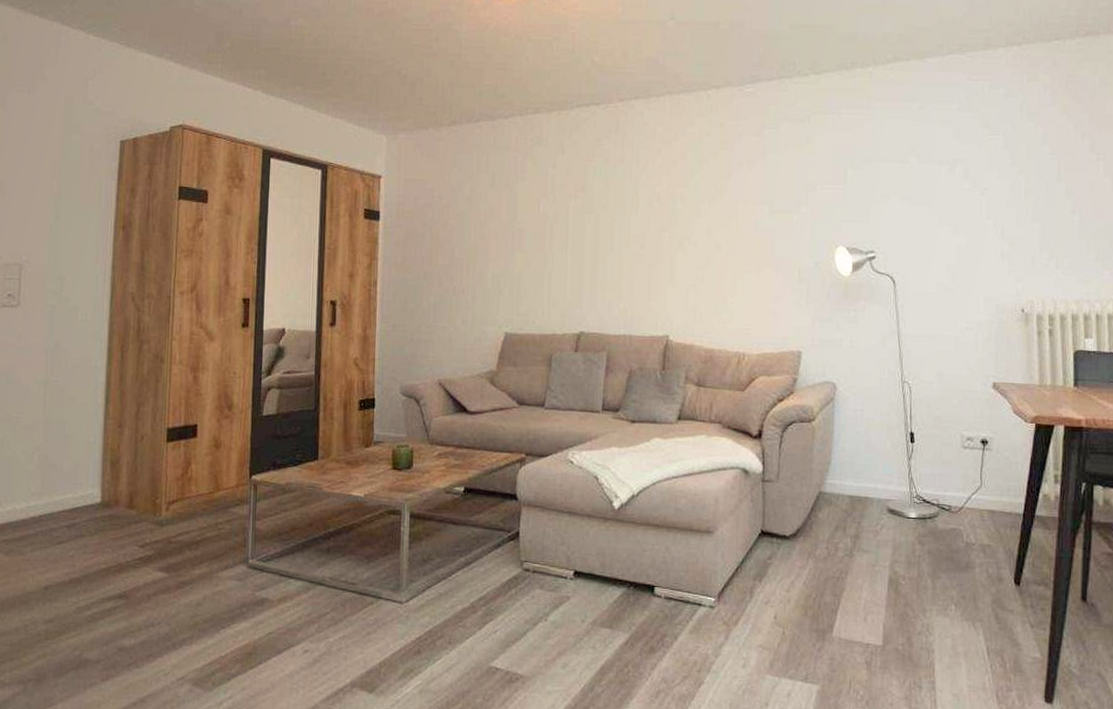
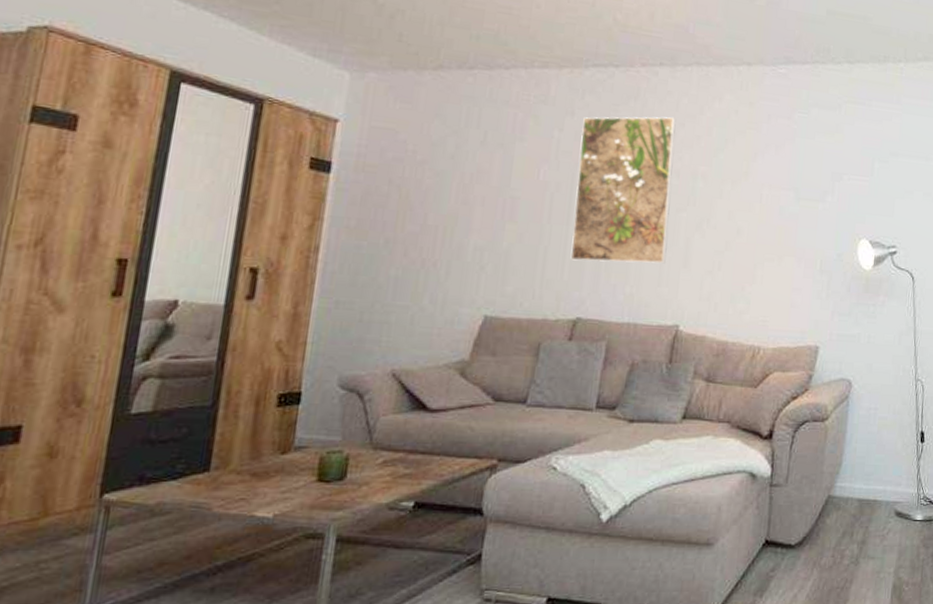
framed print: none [570,145,654,282] -> present [570,117,676,264]

